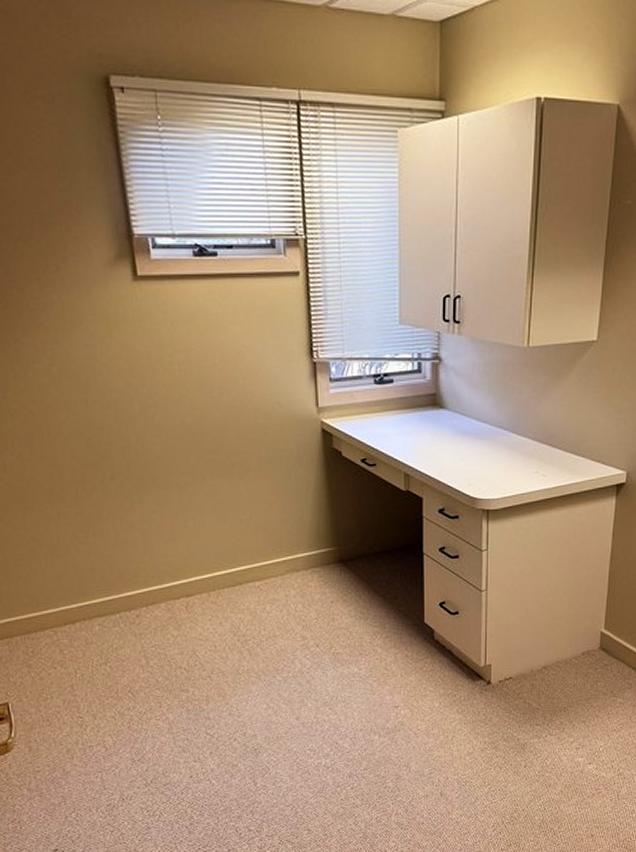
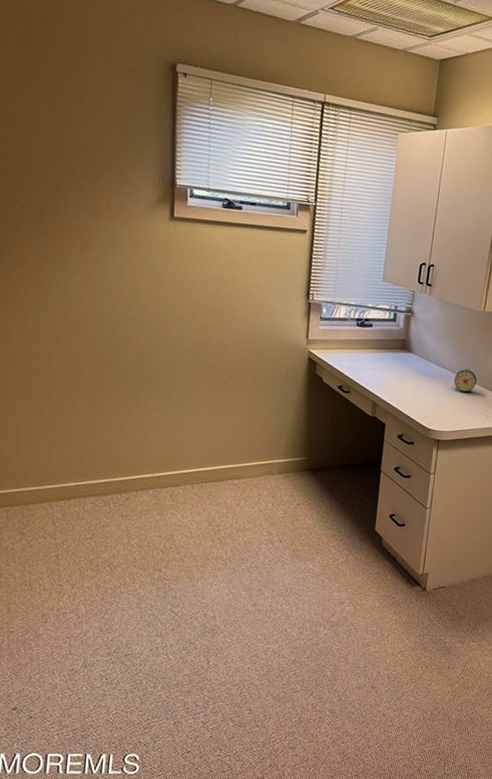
alarm clock: none [500,421,527,449] -> present [454,369,477,393]

